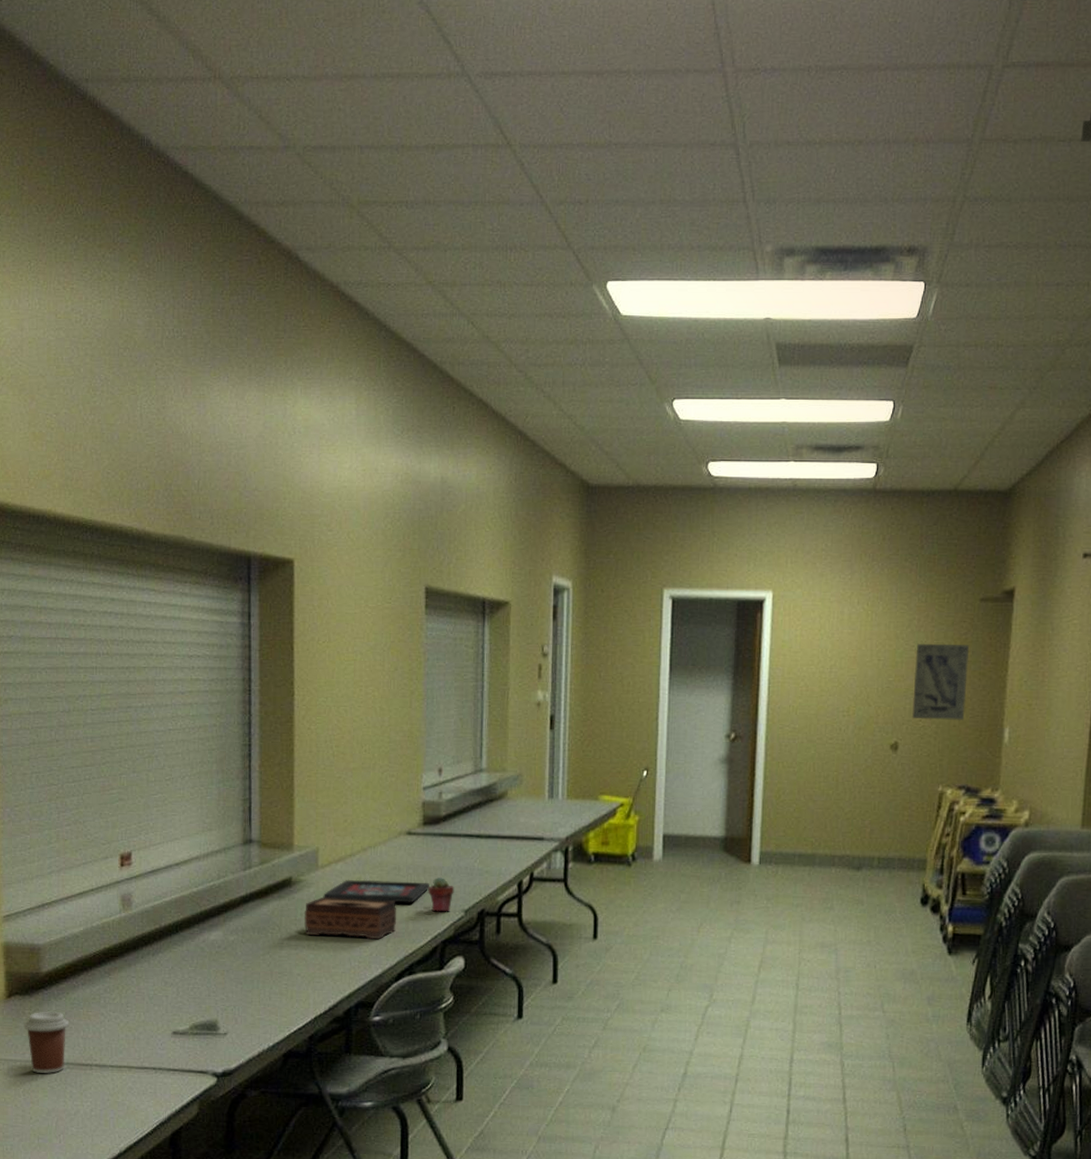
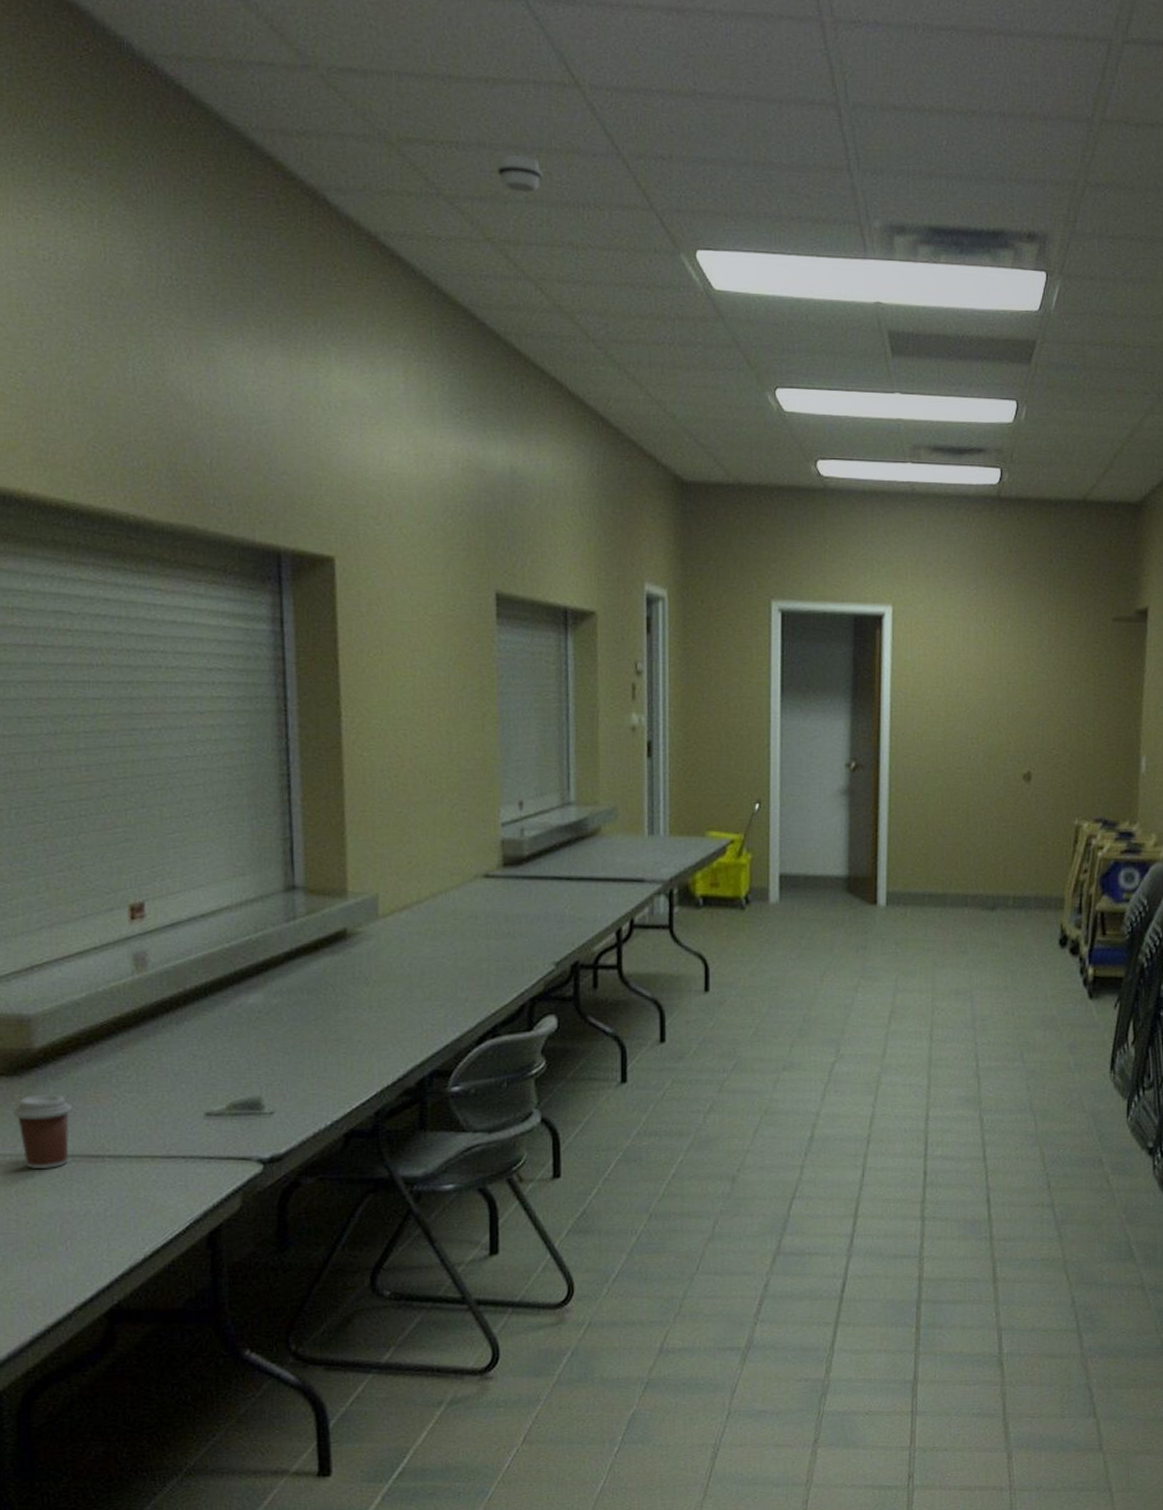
tissue box: present [303,897,397,940] -> none [362,950,476,999]
picture frame: present [323,879,429,903] -> none [385,929,513,956]
potted succulent: present [428,876,454,912] -> none [512,925,543,965]
smoke detector: none [439,208,477,241] -> present [496,153,543,193]
wall art: present [911,643,969,721] -> none [1044,665,1103,750]

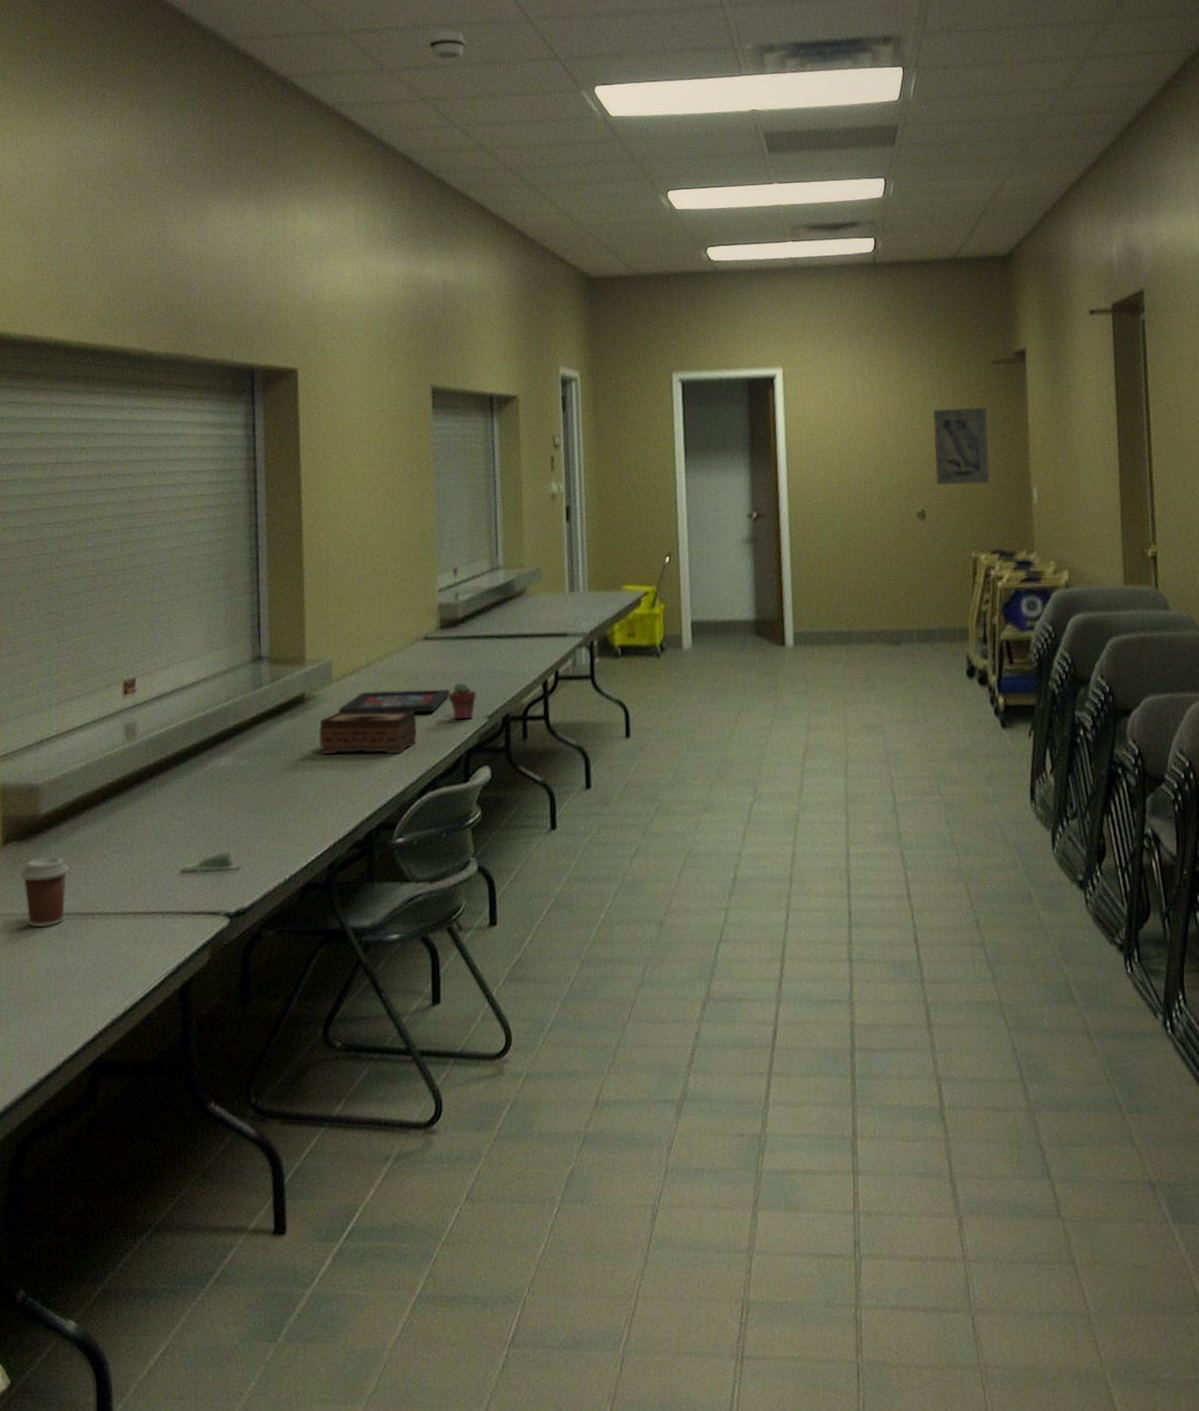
tissue box: none [362,950,476,999] -> present [318,710,417,755]
picture frame: none [385,929,513,956] -> present [338,689,450,713]
potted succulent: none [512,925,543,965] -> present [449,682,476,720]
wall art: none [1044,665,1103,750] -> present [933,407,990,486]

